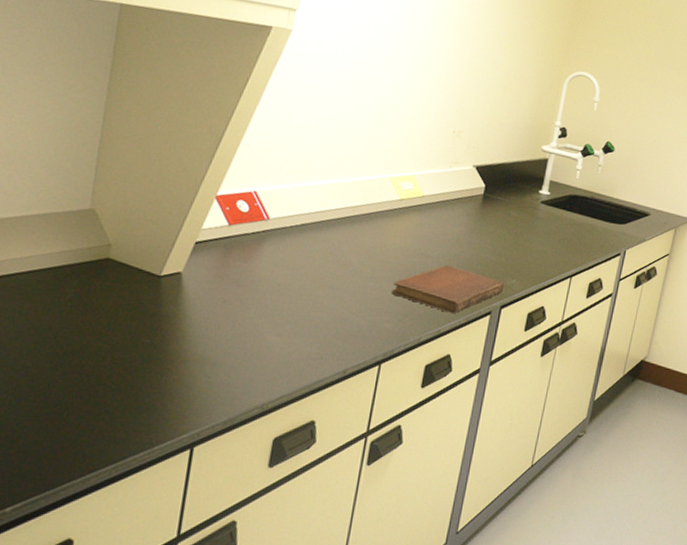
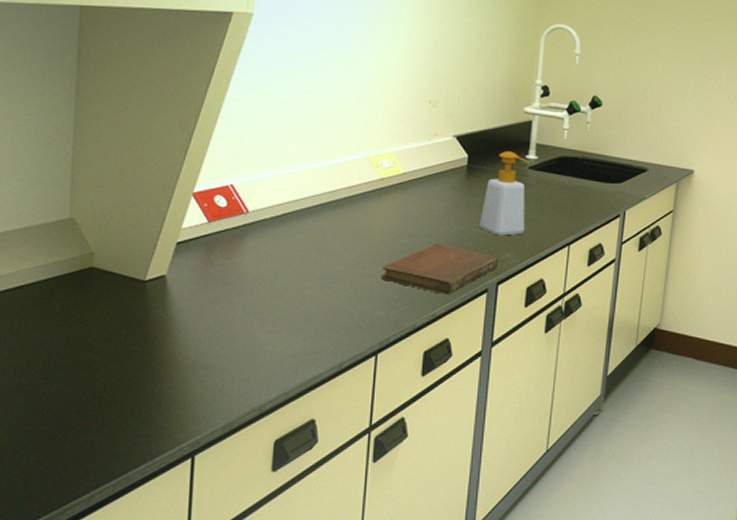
soap bottle: none [489,184,544,264] -> present [479,151,532,236]

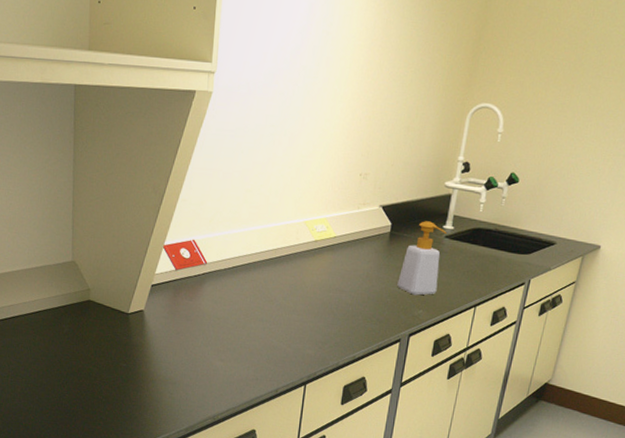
notebook: present [381,243,499,295] -> none [311,298,412,342]

